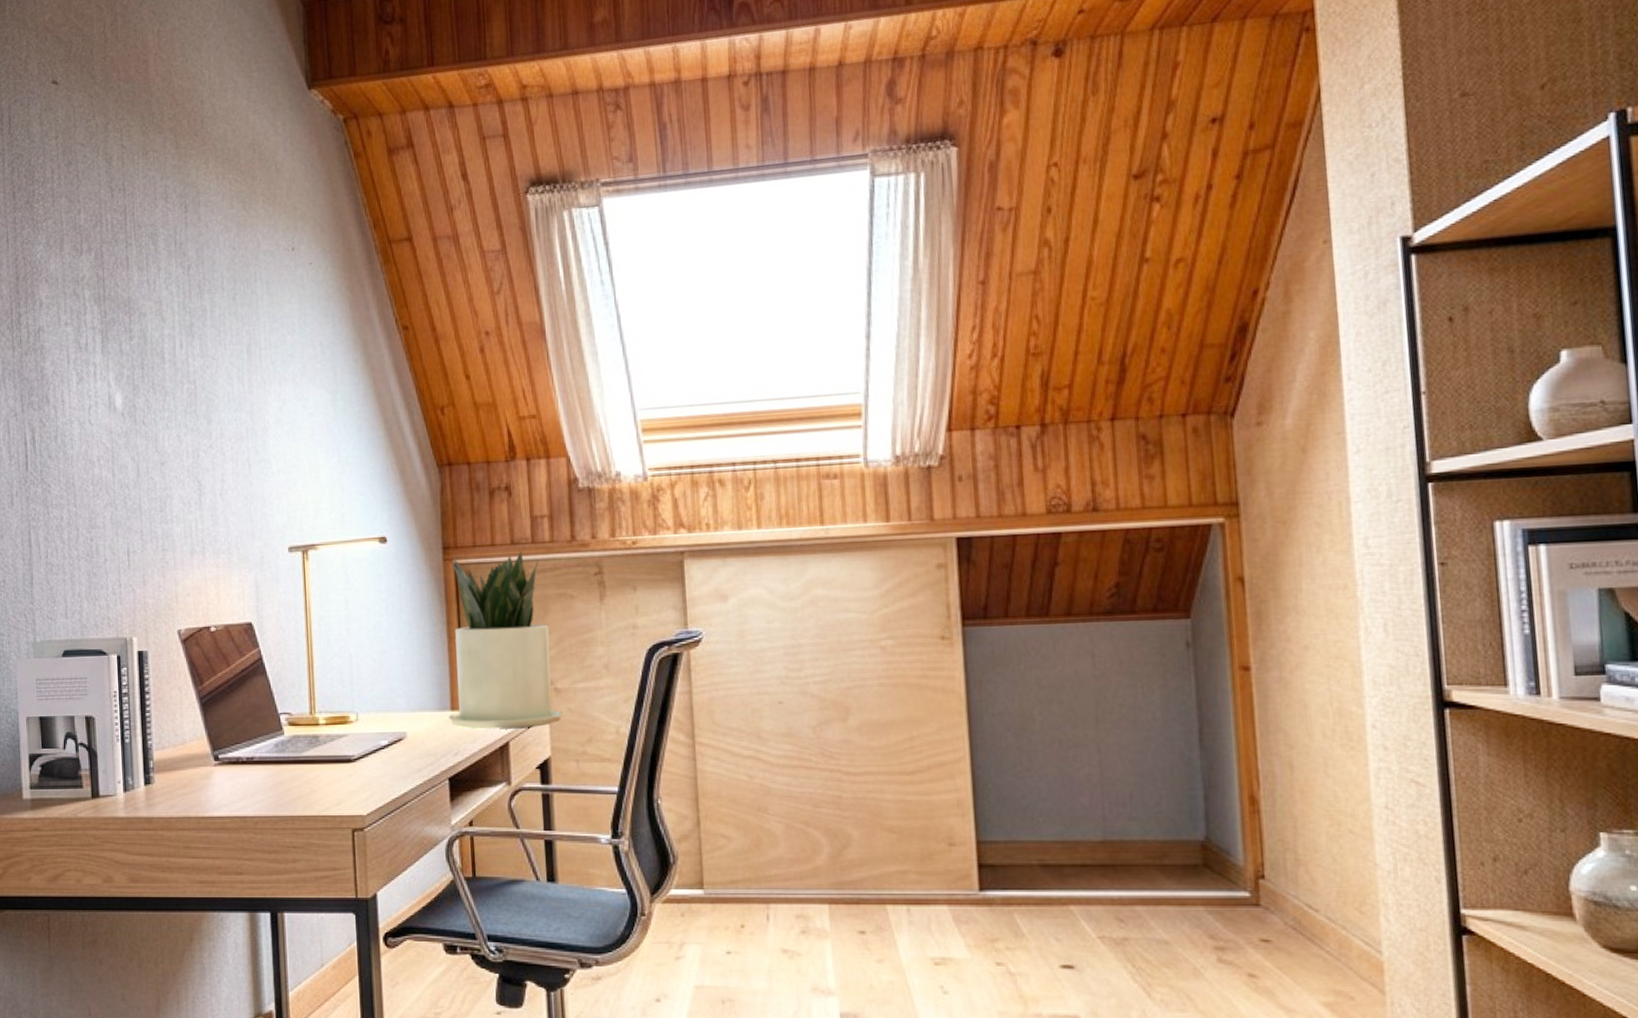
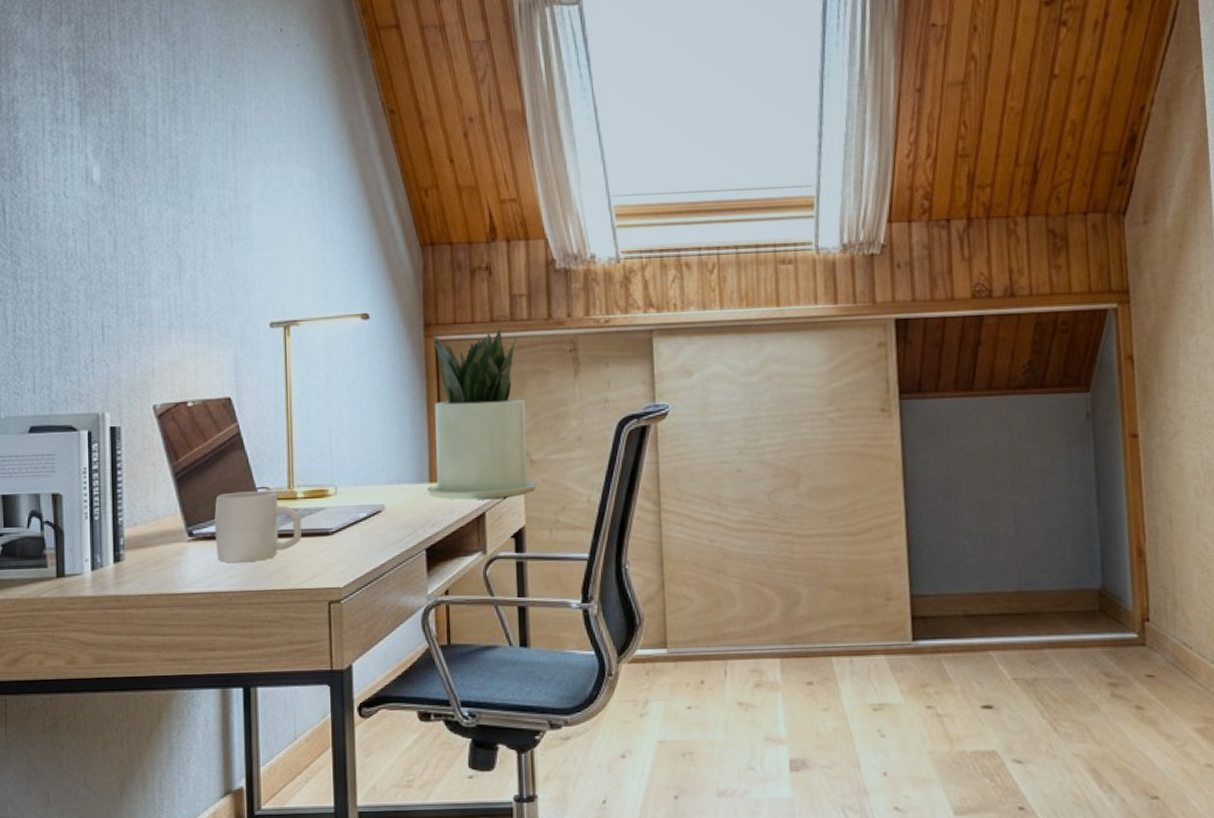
mug: none [239,716,324,787] -> present [215,490,302,563]

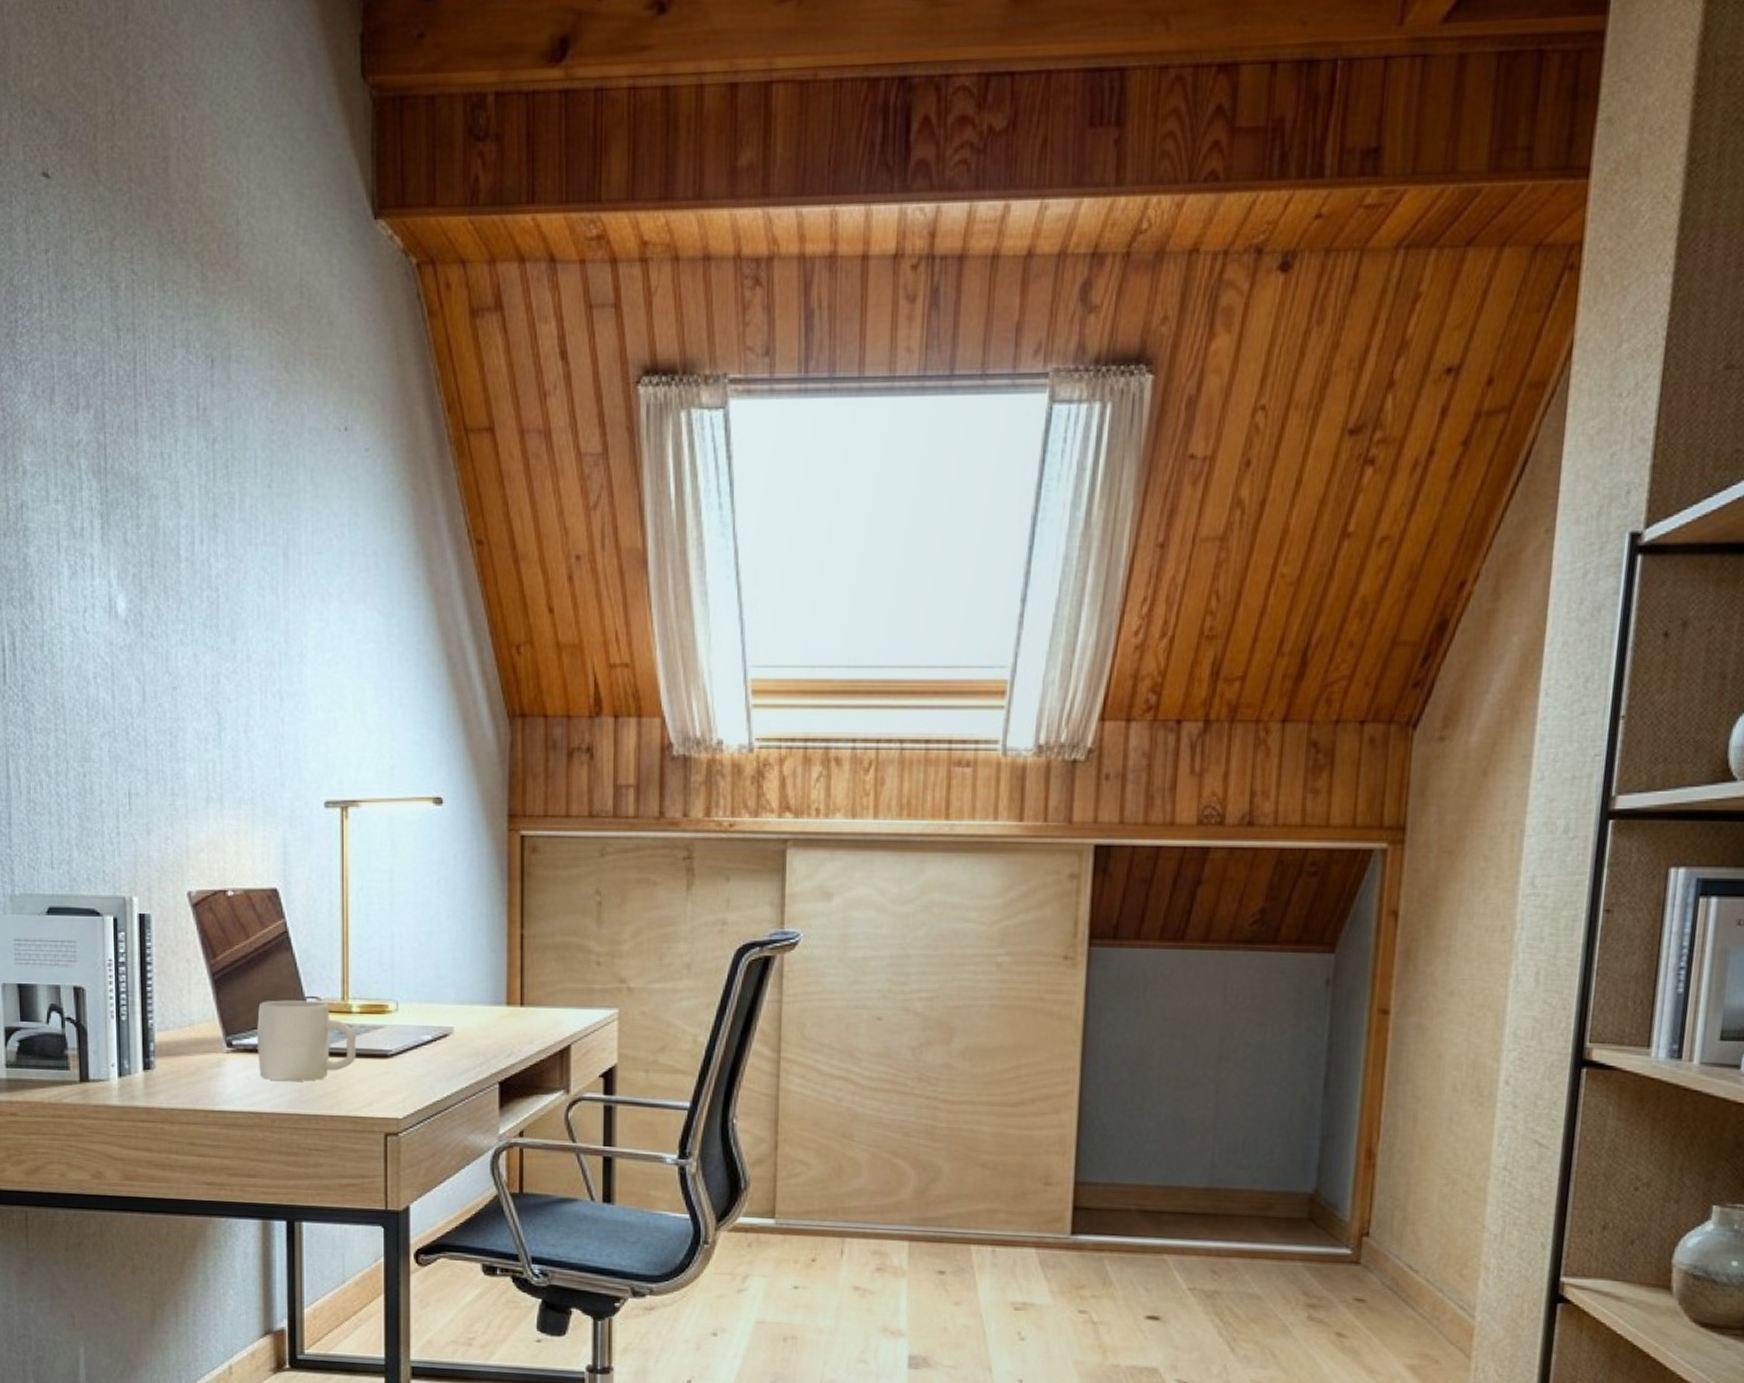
planter: present [427,329,538,501] -> none [503,826,635,1031]

